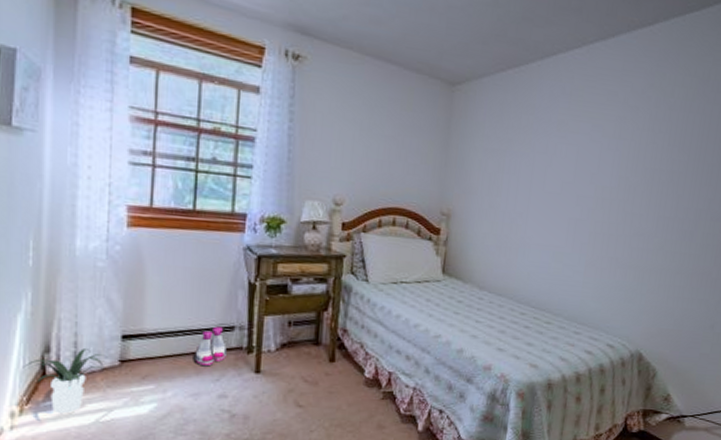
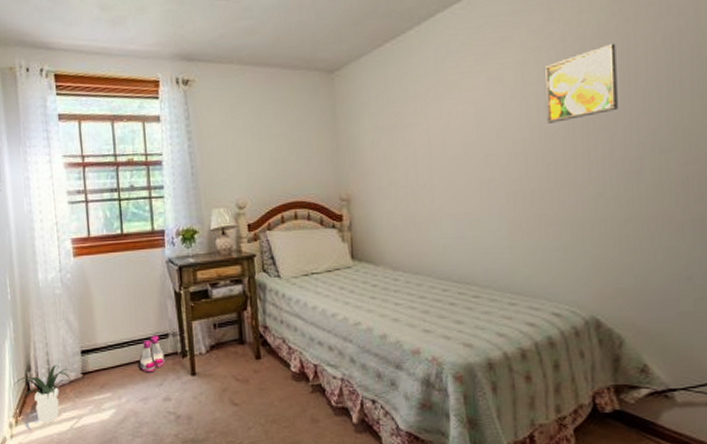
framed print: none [633,118,696,179] -> present [544,43,618,124]

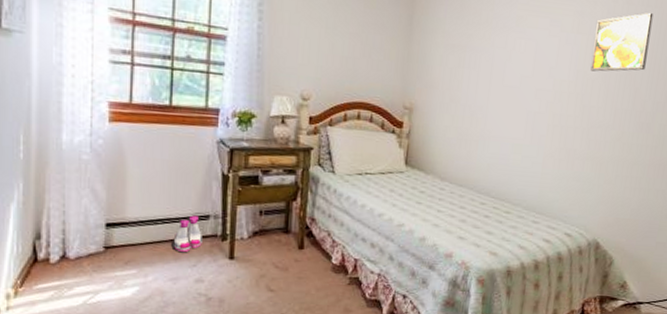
potted plant: present [13,365,73,423] -> none [16,236,93,296]

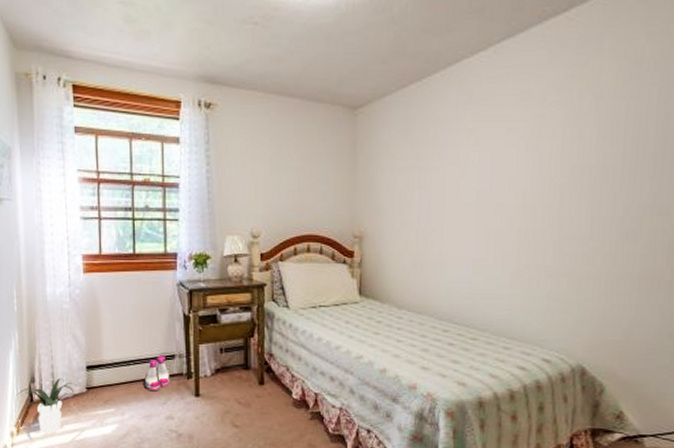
potted plant: none [16,236,93,296] -> present [16,378,77,434]
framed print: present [590,12,654,72] -> none [558,105,630,178]

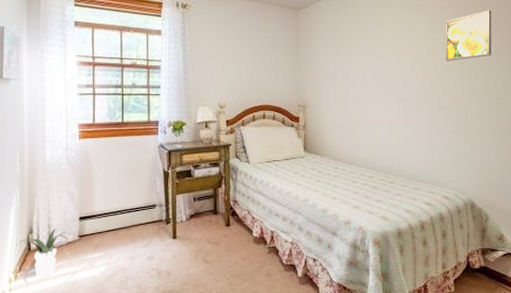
boots: present [144,355,171,392] -> none [129,205,152,236]
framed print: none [558,105,630,178] -> present [445,9,492,61]

